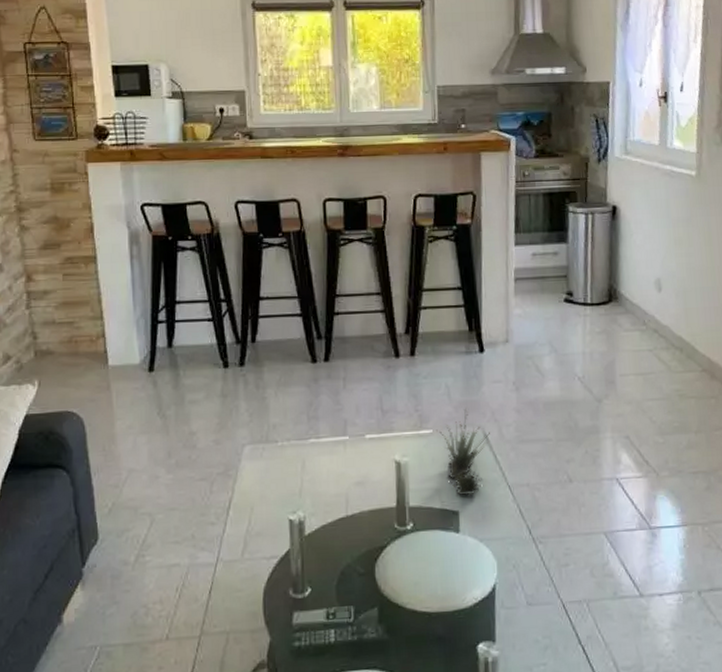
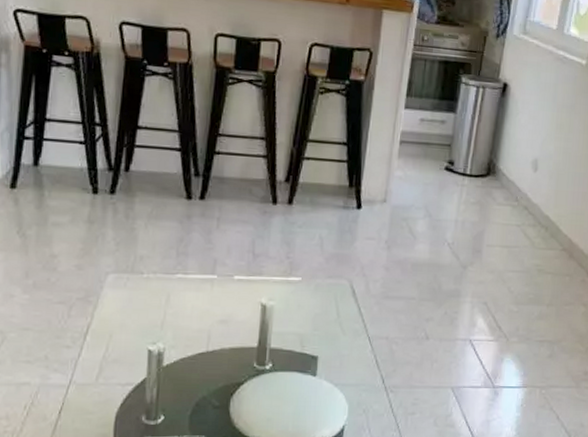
succulent plant: present [436,408,490,496] -> none [305,260,357,343]

